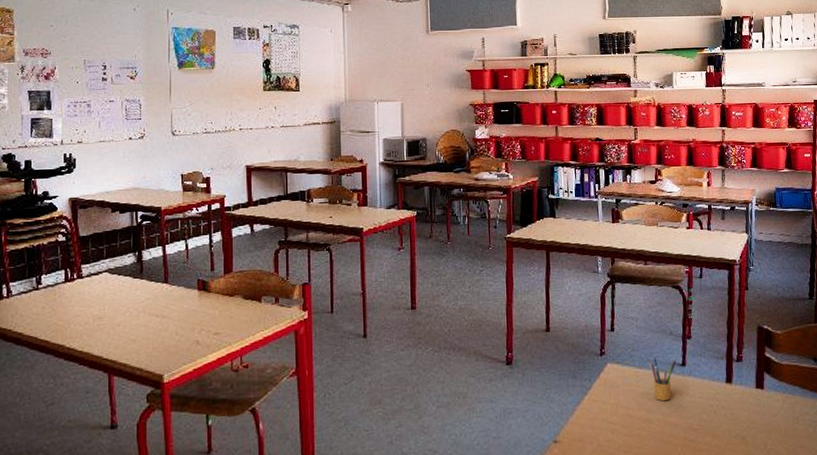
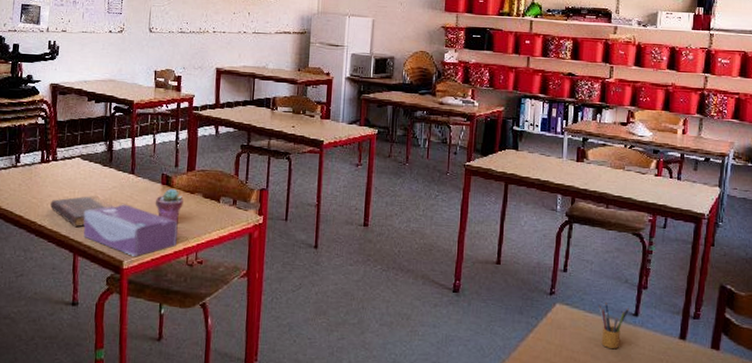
book: none [79,309,151,345] -> present [50,195,116,227]
tissue box: none [117,315,220,369] -> present [83,204,179,256]
potted succulent: none [192,294,223,329] -> present [155,189,184,223]

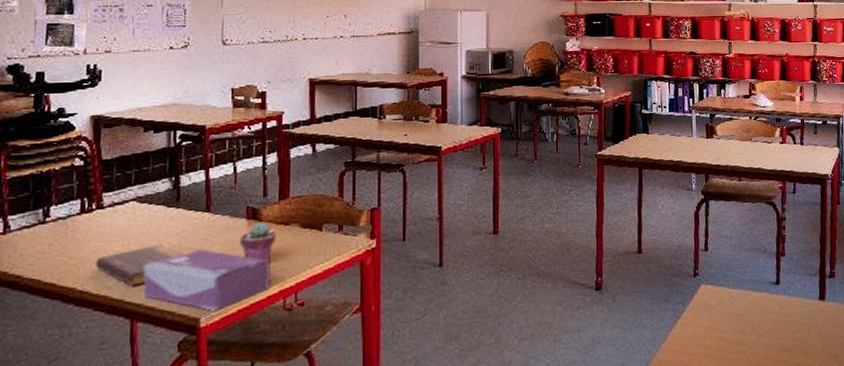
pencil box: present [599,301,629,349] -> none [742,274,771,322]

